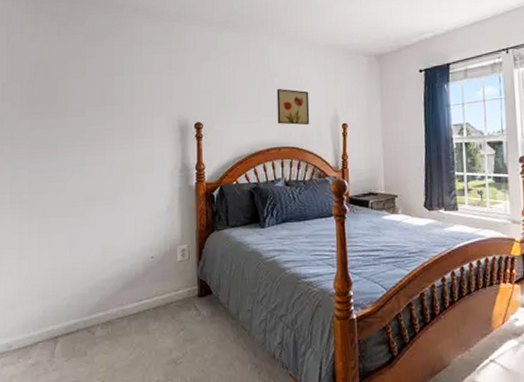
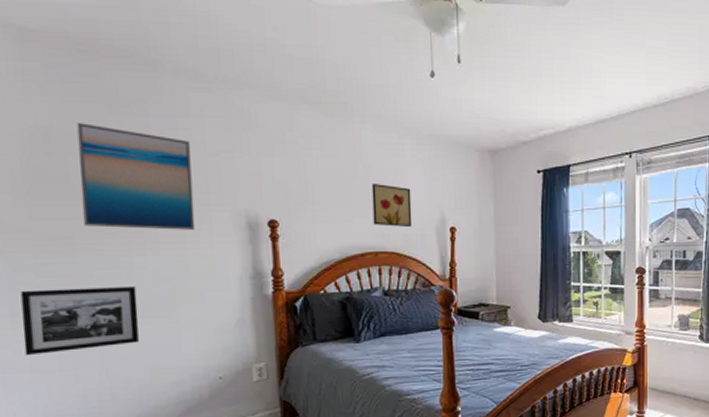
picture frame: none [16,179,96,235] -> present [20,287,139,356]
wall art: none [65,54,142,133] -> present [76,123,196,230]

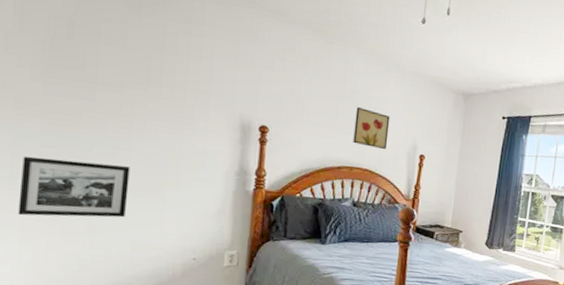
wall art: present [76,123,196,230] -> none [92,15,201,124]

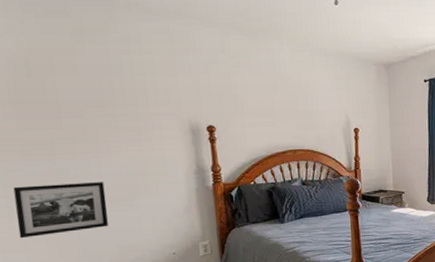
wall art: present [353,107,391,150] -> none [289,94,324,130]

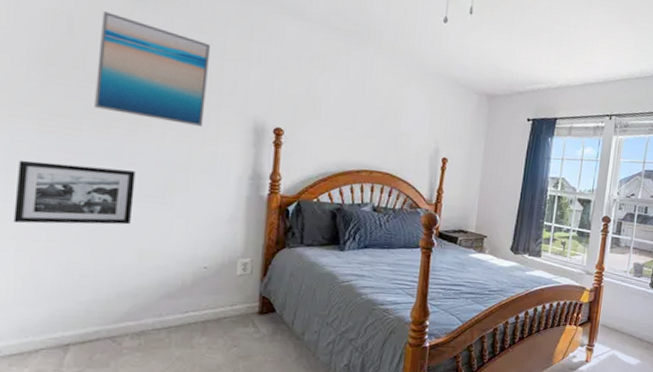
wall art: none [50,50,149,136] -> present [94,11,211,126]

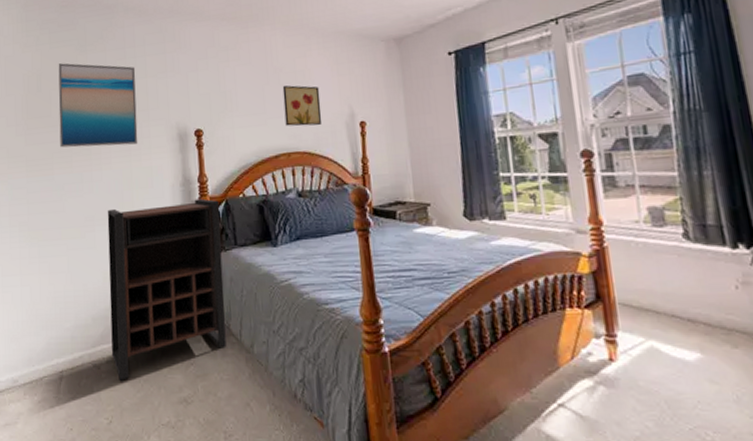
picture frame: present [13,160,136,225] -> none [16,198,95,261]
shelving unit: none [138,187,291,357] -> present [107,198,226,381]
wall art: none [372,109,412,153] -> present [282,85,322,127]

